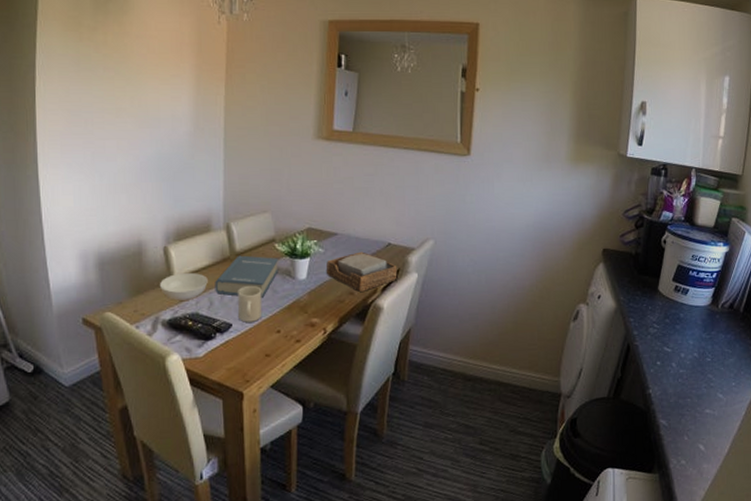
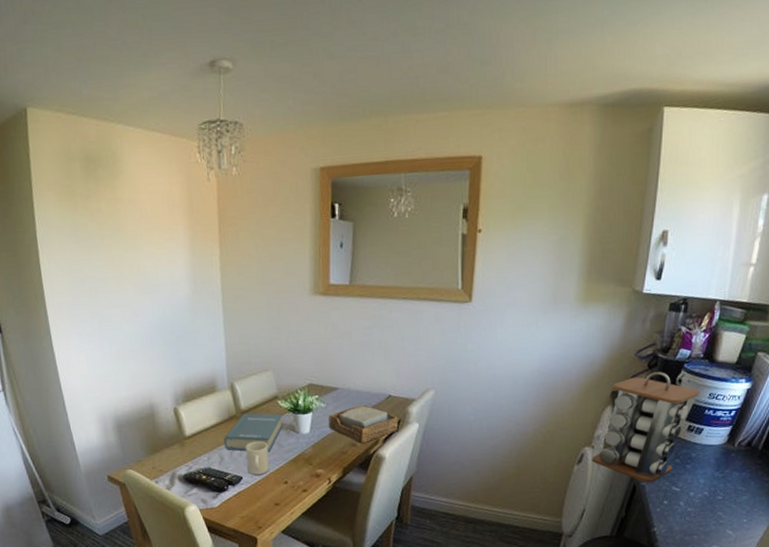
bowl: present [160,272,208,301] -> none [173,430,217,457]
spice rack: none [587,231,683,343] -> present [592,371,700,483]

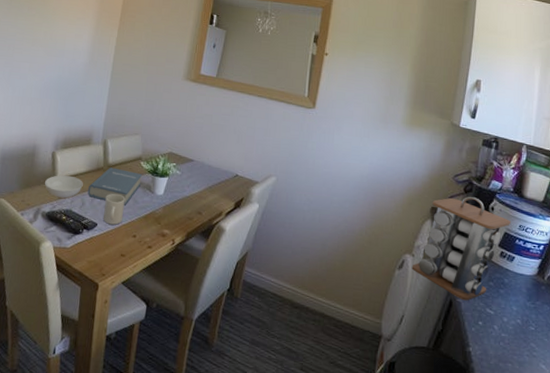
bowl: none [173,430,217,457] -> present [45,175,83,198]
napkin holder: present [328,404,399,444] -> none [180,178,242,214]

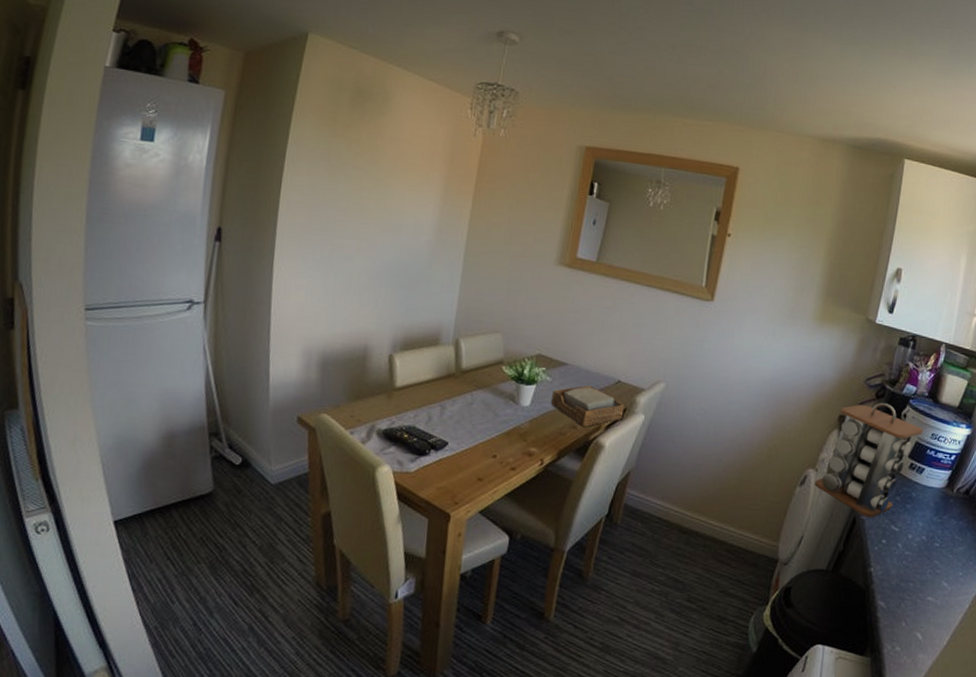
bowl: present [45,175,83,198] -> none [380,383,430,412]
hardback book: present [87,167,142,205] -> none [435,373,504,420]
cup: present [102,193,125,225] -> none [454,405,483,443]
napkin holder: none [180,178,242,214] -> present [550,385,624,428]

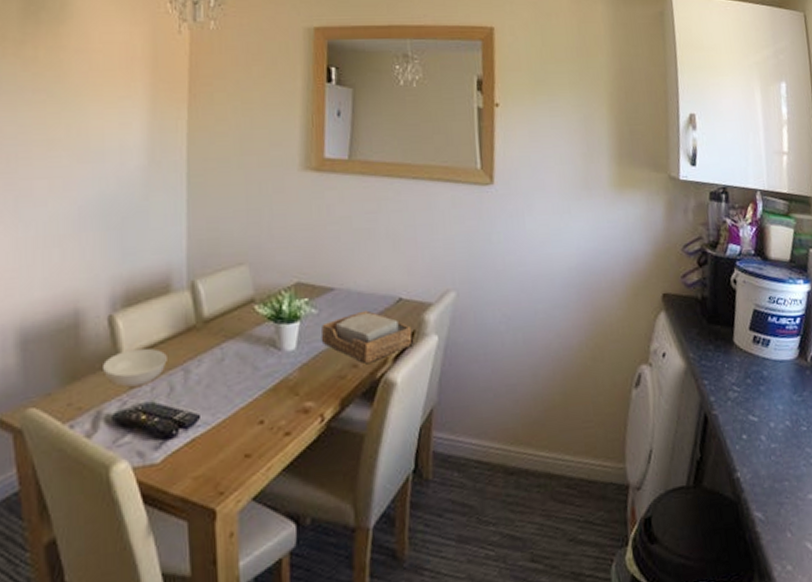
bowl: none [380,383,430,412] -> present [103,348,167,387]
spice rack: present [814,402,923,518] -> none [651,269,759,412]

